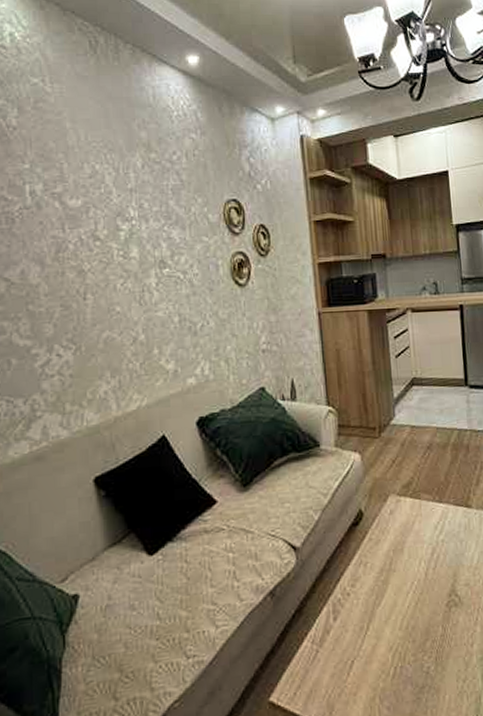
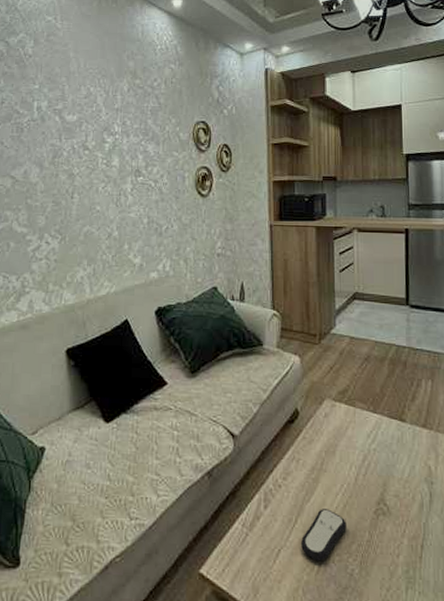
remote control: none [373,609,420,666] -> present [300,509,347,561]

